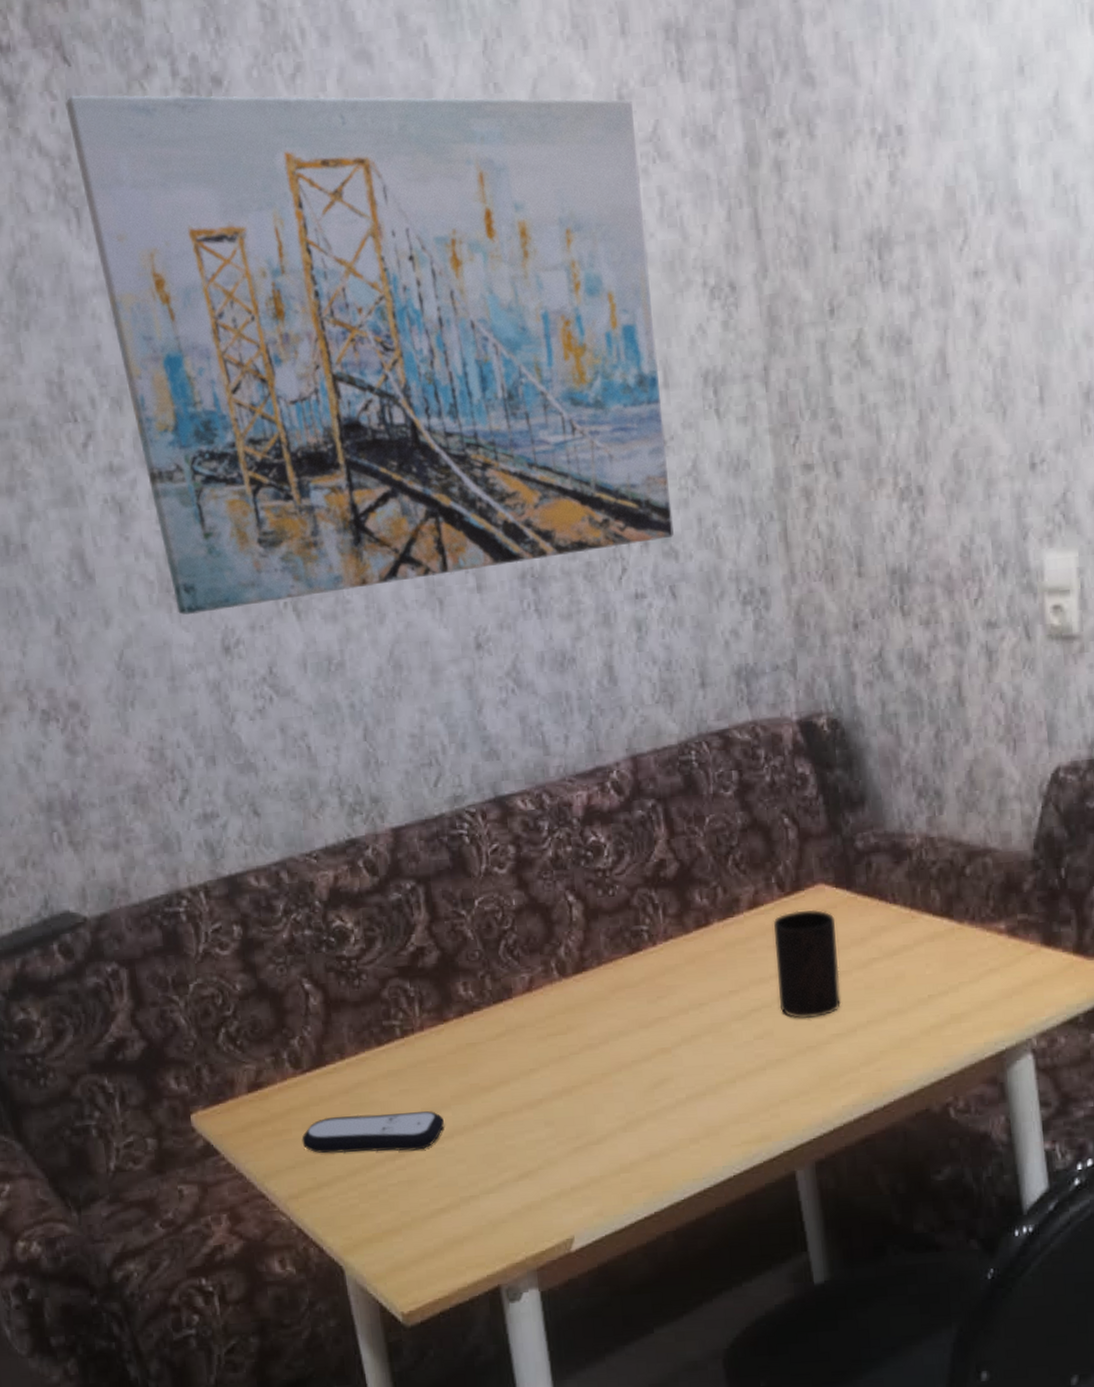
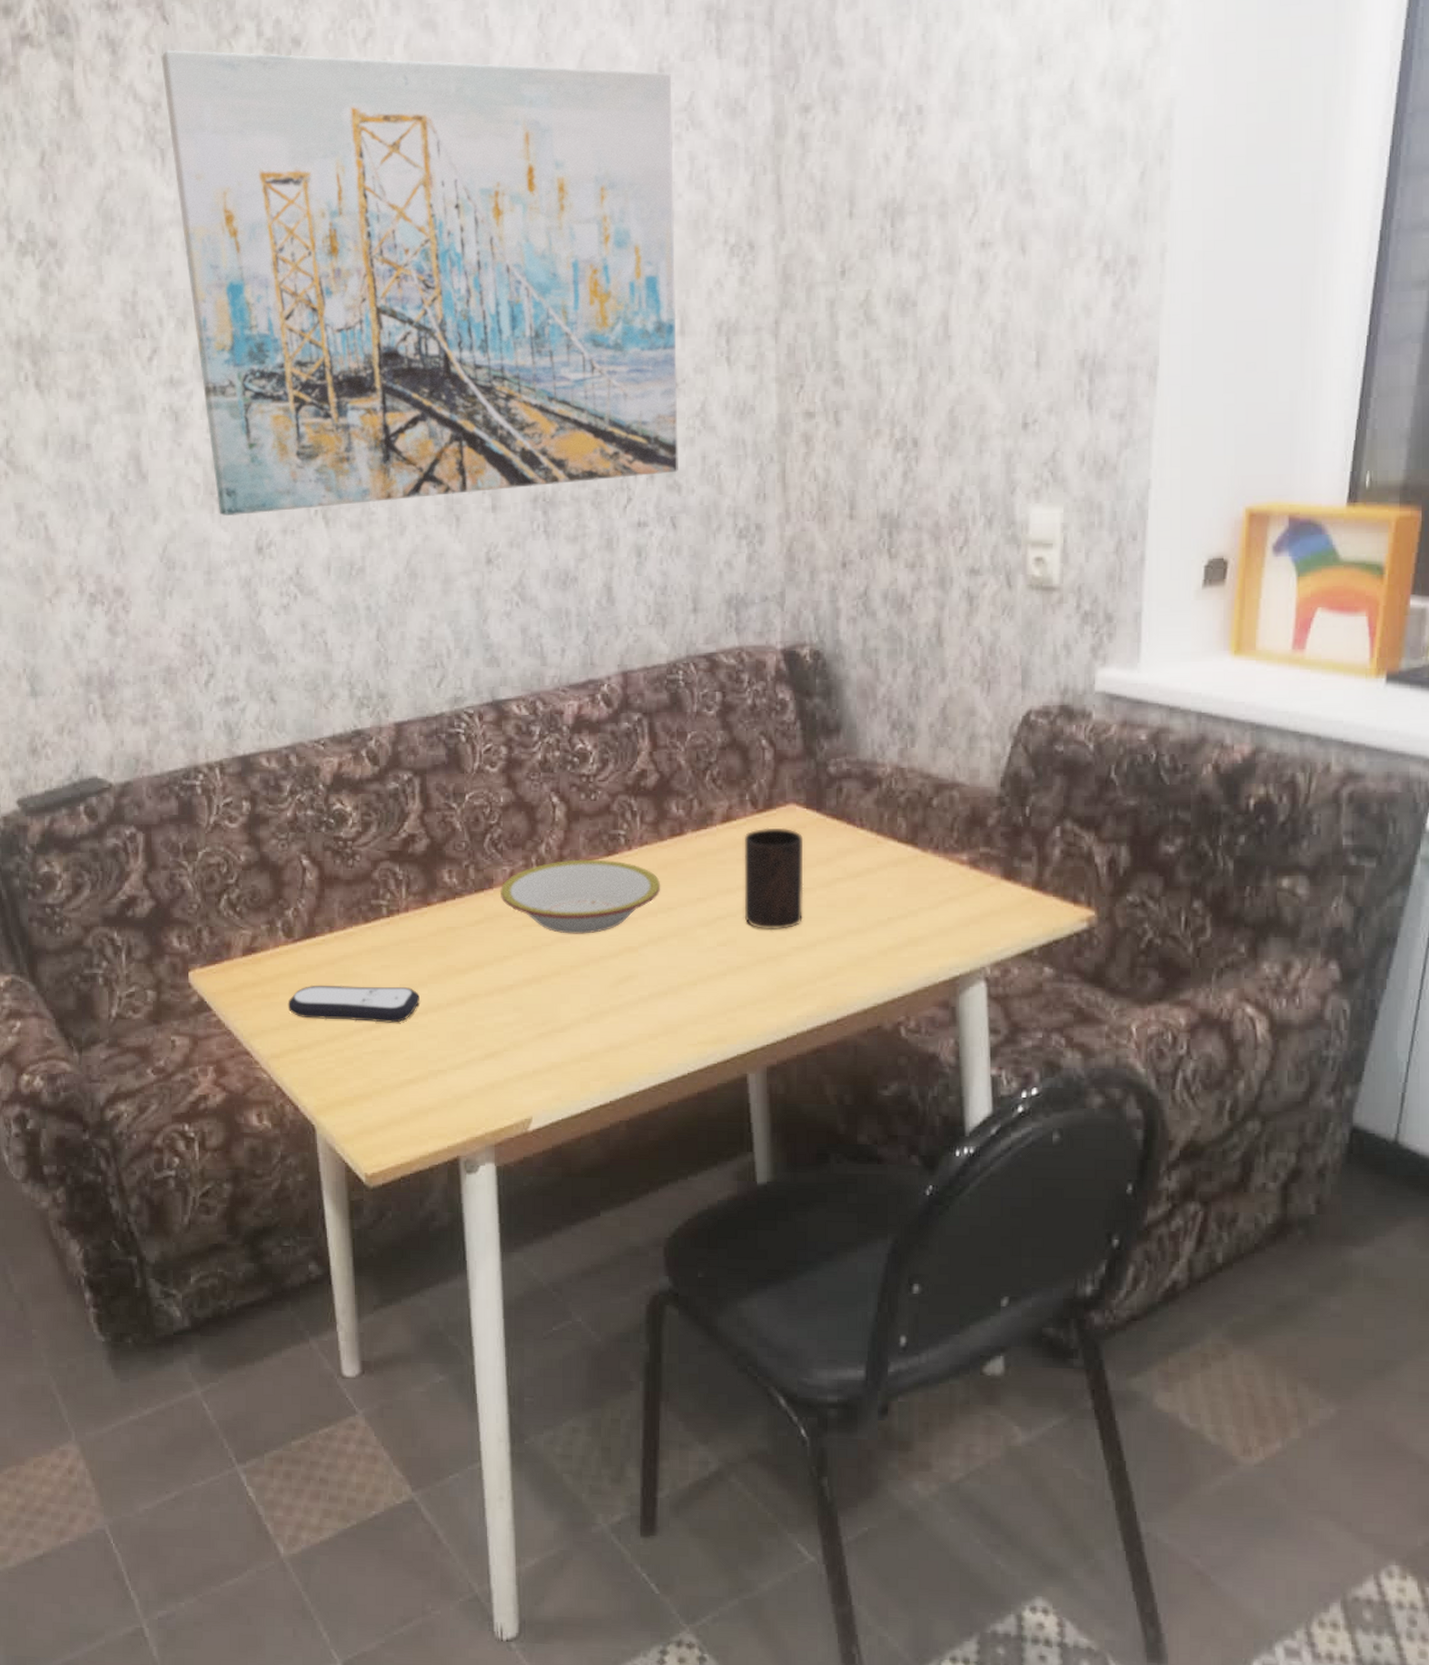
bowl: none [519,958,691,1040] -> present [499,859,661,934]

